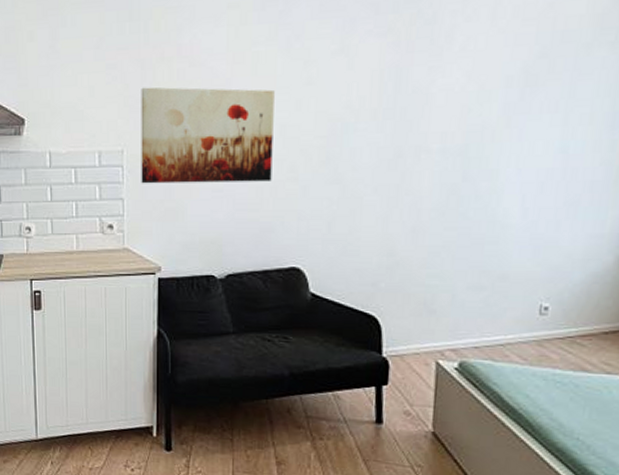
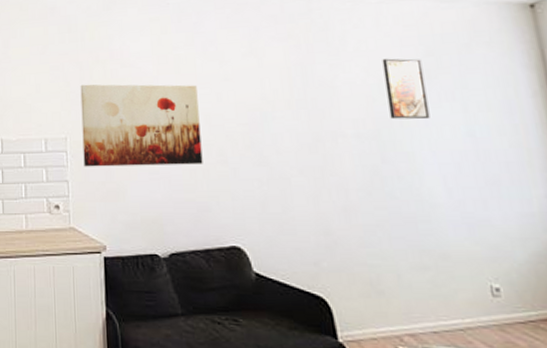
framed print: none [483,60,533,133] -> present [382,58,430,120]

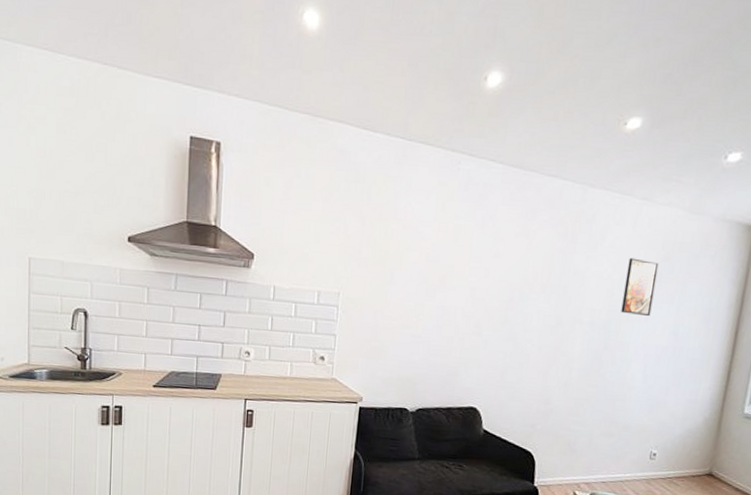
wall art: present [80,84,203,167] -> none [352,240,469,333]

